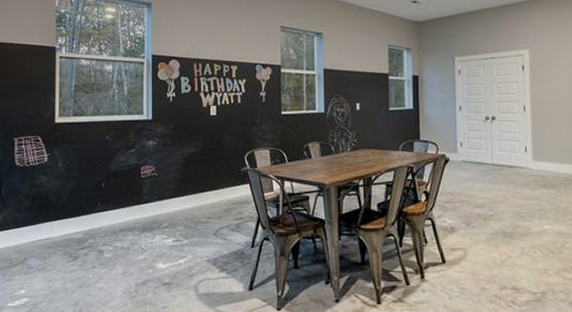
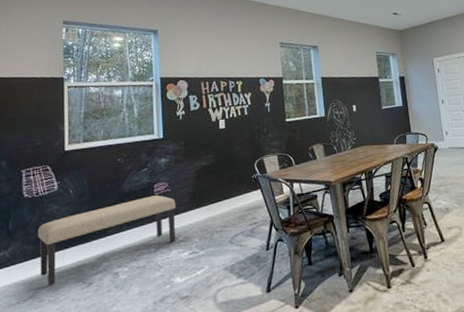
bench: none [28,178,162,255] -> present [38,195,176,286]

